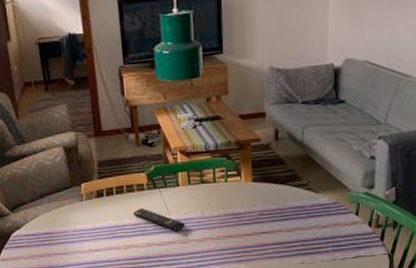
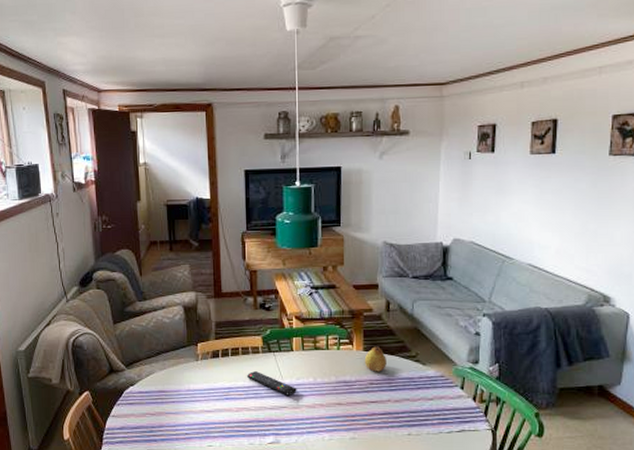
fruit: none [253,176,277,203] -> present [364,346,387,372]

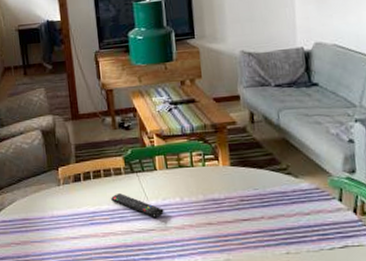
fruit: present [364,346,387,372] -> none [231,160,256,188]

